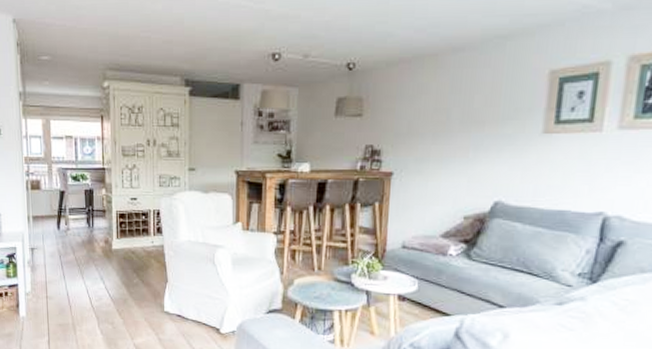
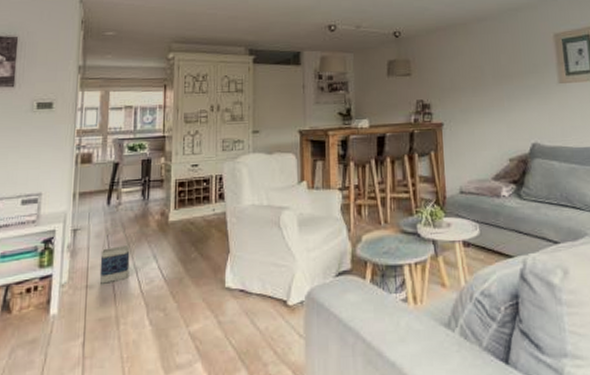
bag: none [55,247,81,297] -> present [99,224,130,284]

